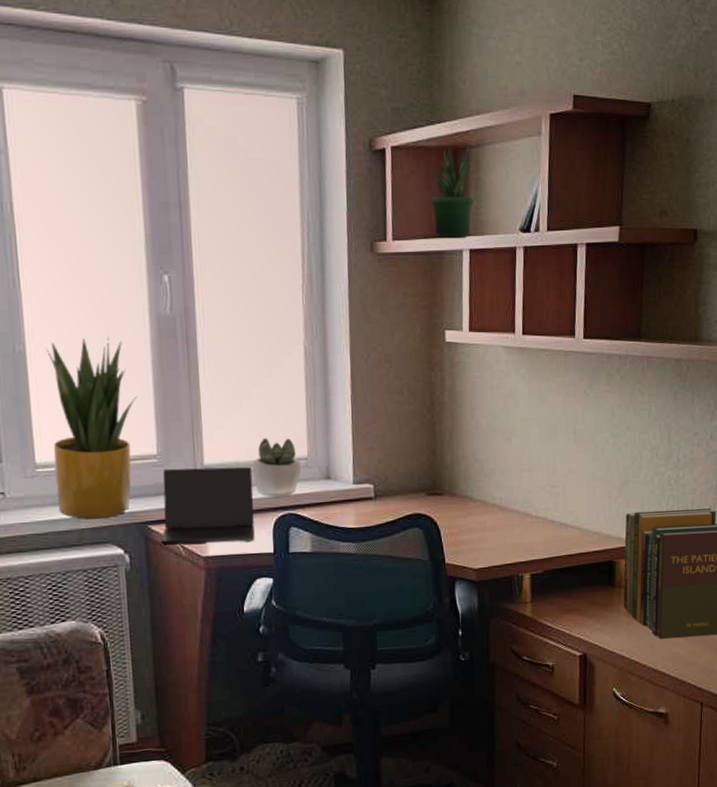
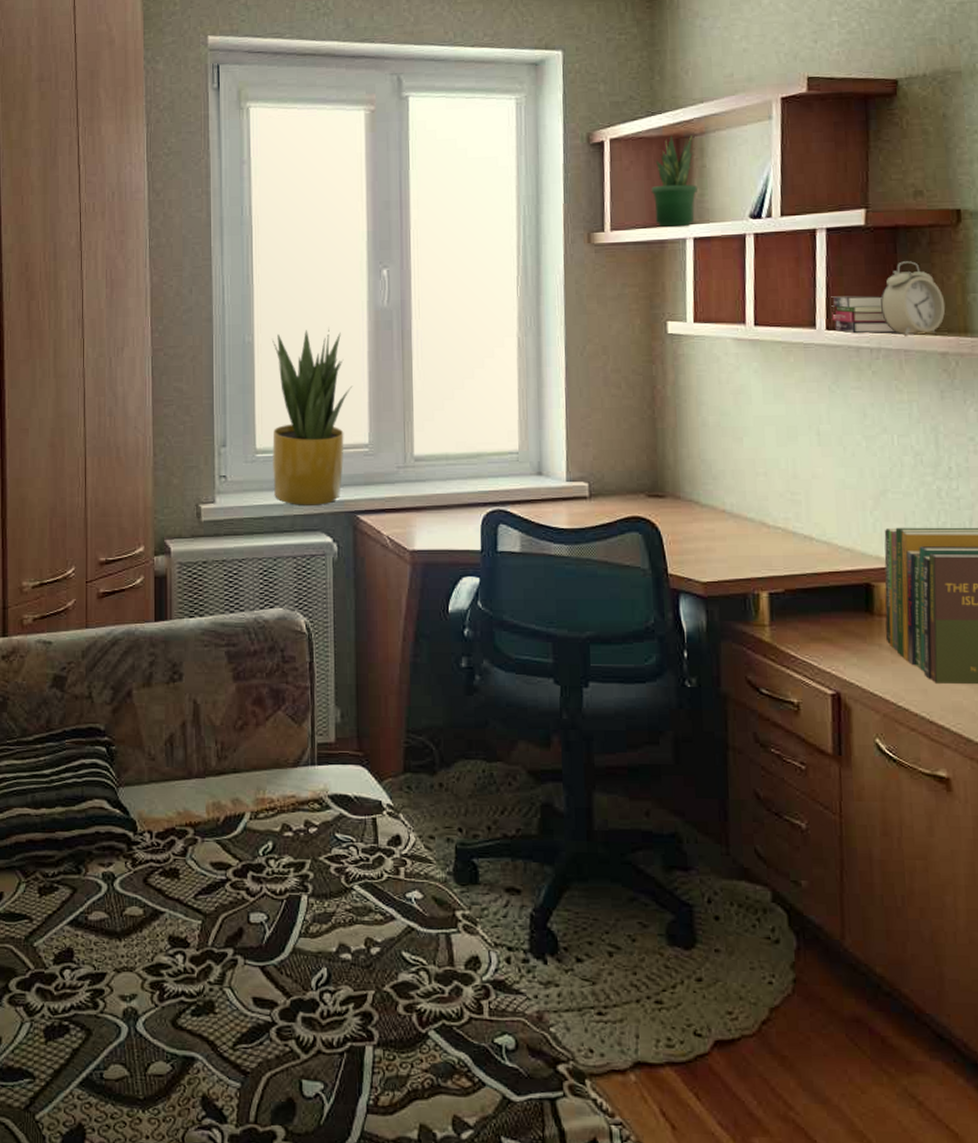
laptop: present [161,467,255,545] -> none [369,458,462,537]
succulent plant: present [252,437,301,498] -> none [461,429,511,492]
books: none [588,307,642,342] -> present [831,296,897,334]
alarm clock: none [628,276,681,343] -> present [880,261,946,335]

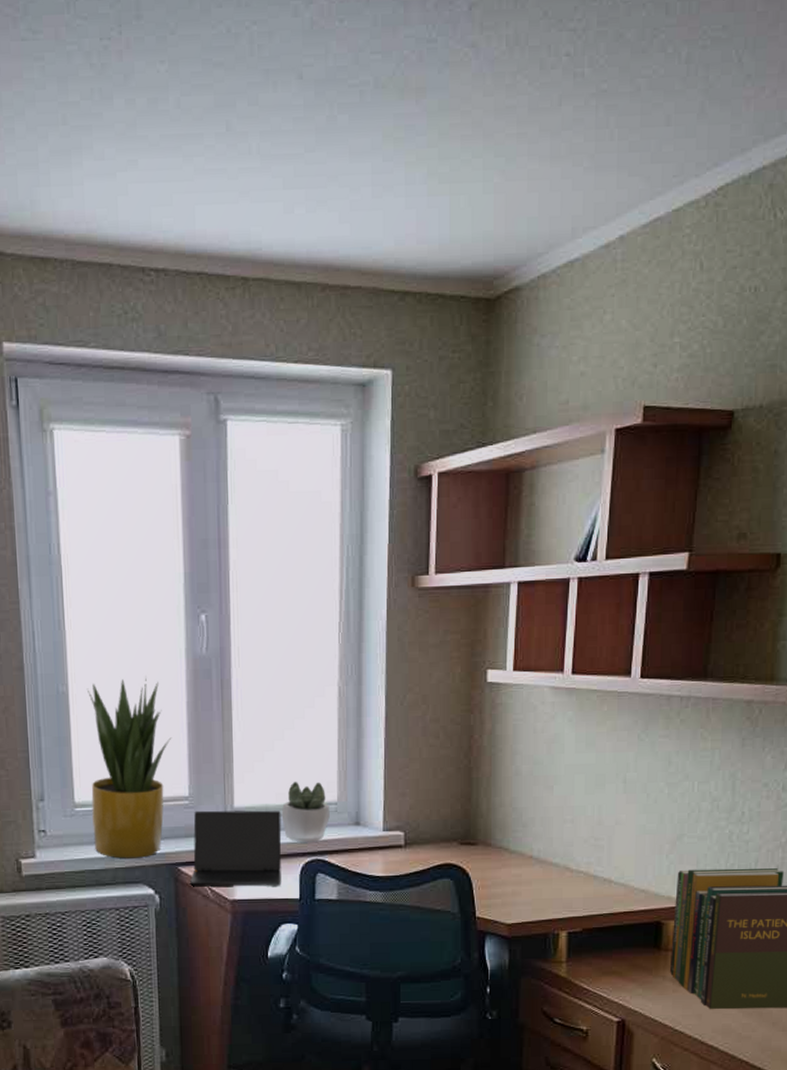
laptop: none [369,458,462,537] -> present [190,810,282,887]
succulent plant: none [461,429,511,492] -> present [281,781,330,842]
planter: present [651,135,697,228] -> none [478,469,525,571]
books: present [831,296,897,334] -> none [647,643,707,682]
alarm clock: present [880,261,946,335] -> none [694,607,756,683]

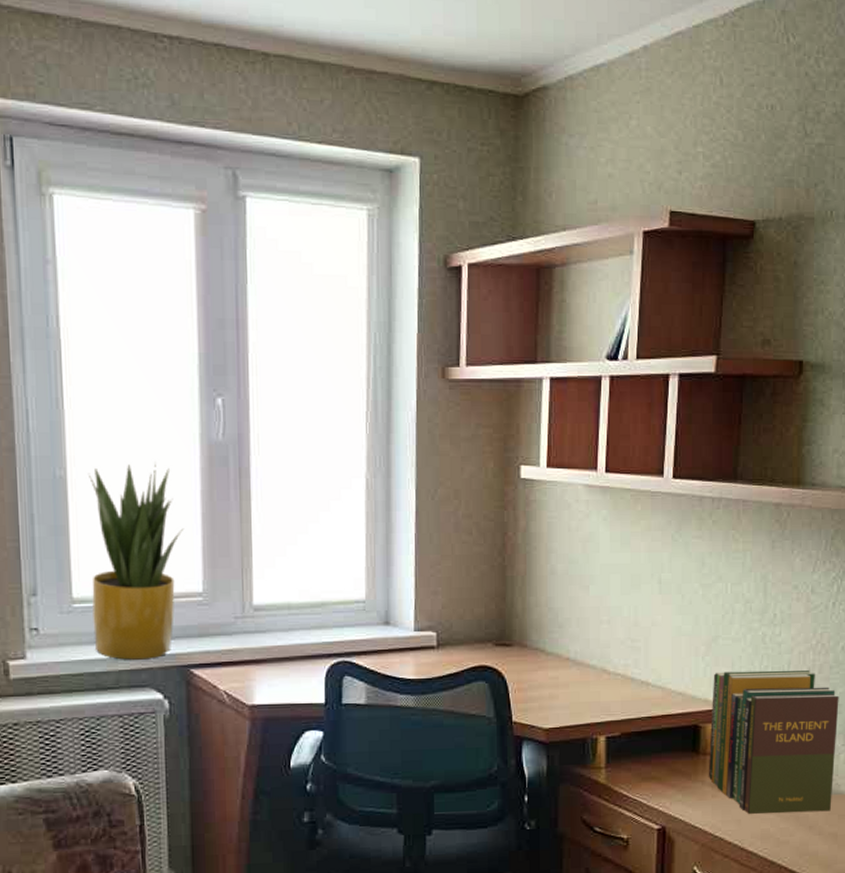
laptop: present [190,810,282,887] -> none [204,608,305,691]
succulent plant: present [281,781,330,842] -> none [305,577,357,643]

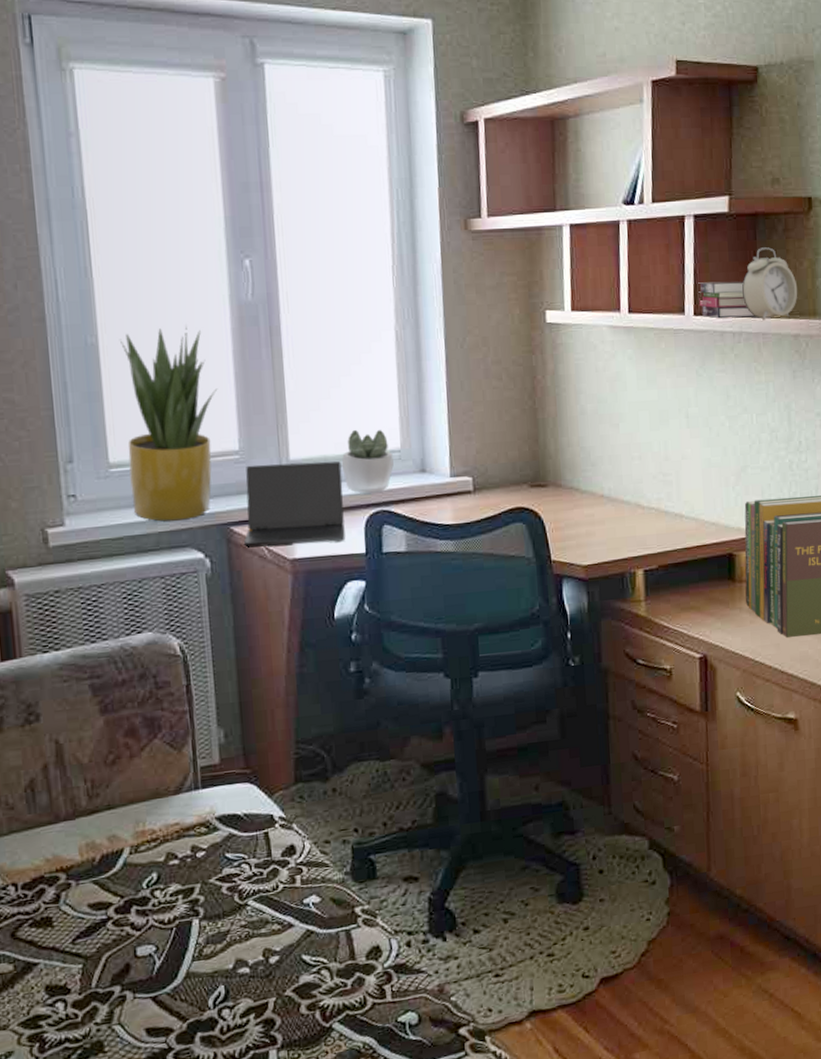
laptop: none [204,608,305,691] -> present [244,461,346,548]
succulent plant: none [305,577,357,643] -> present [341,429,394,494]
books: none [679,444,737,483] -> present [698,281,756,319]
alarm clock: none [724,411,783,486] -> present [741,247,798,319]

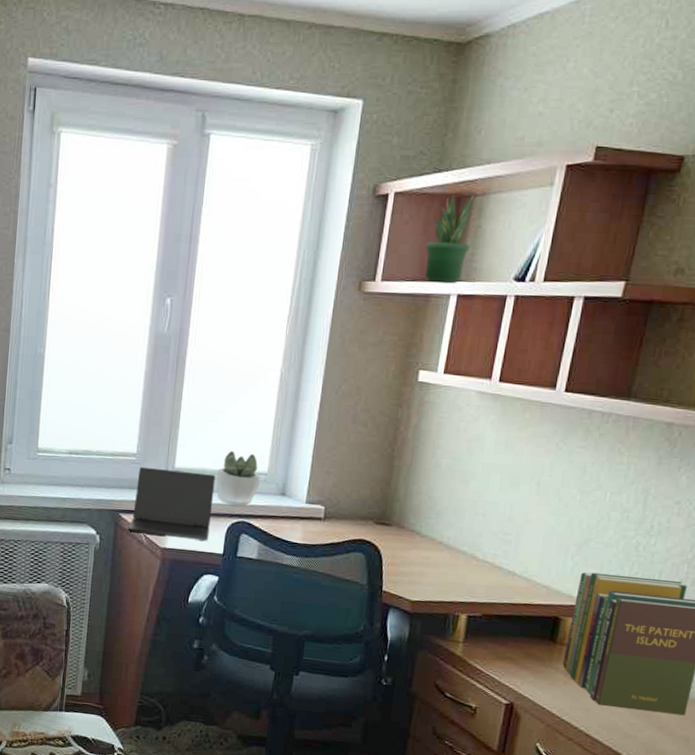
planter: present [120,326,218,521] -> none [50,347,129,502]
planter: none [527,116,573,214] -> present [424,193,475,284]
books: present [698,281,756,319] -> none [572,361,630,401]
alarm clock: present [741,247,798,319] -> none [619,335,682,406]

